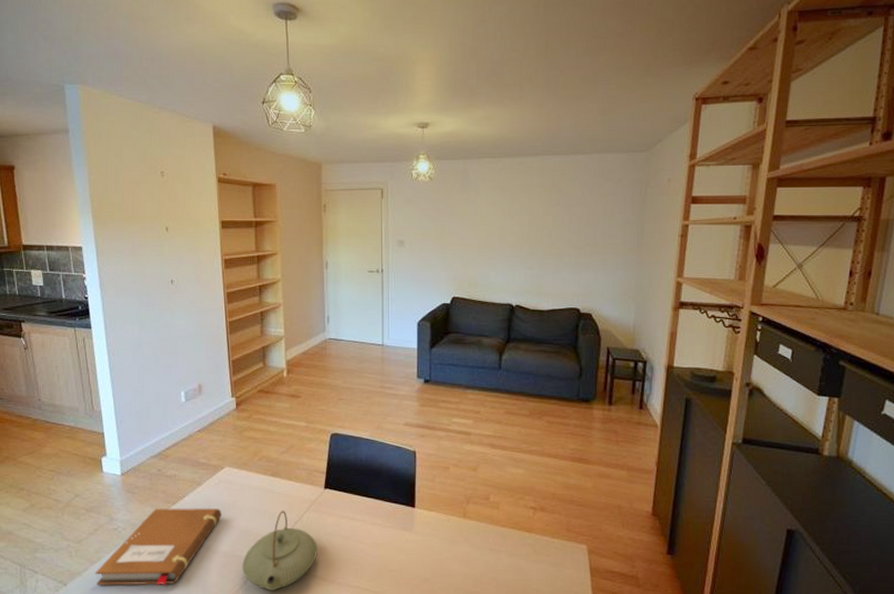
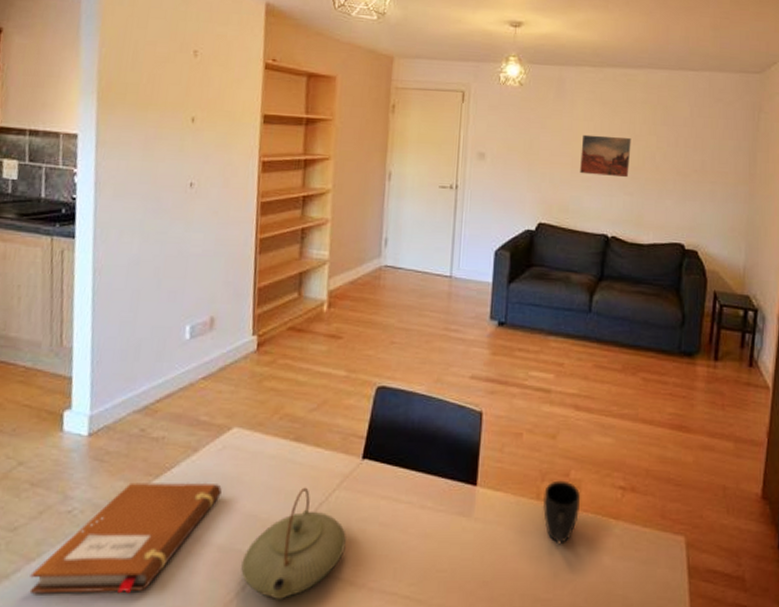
mug: none [468,503,500,552] -> present [542,480,581,545]
wall art: none [486,218,530,254] -> present [580,134,632,178]

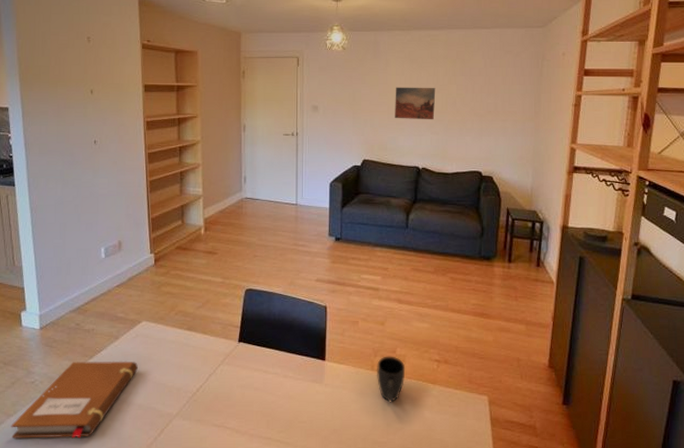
teapot: present [241,487,346,599] -> none [157,363,231,442]

